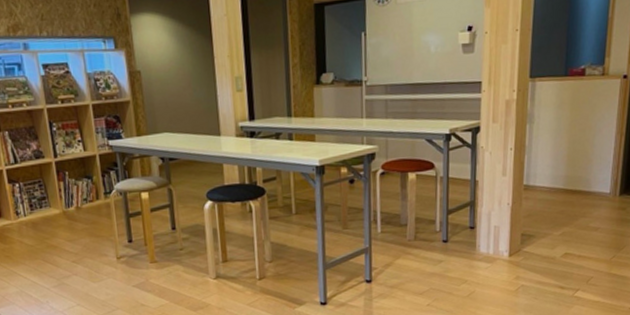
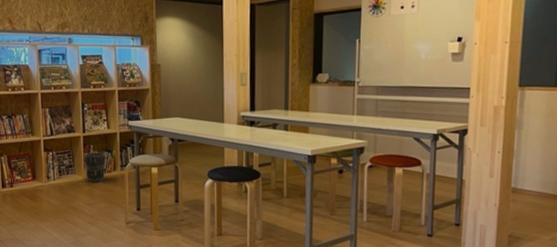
wastebasket: none [57,179,87,215] -> present [83,152,107,182]

